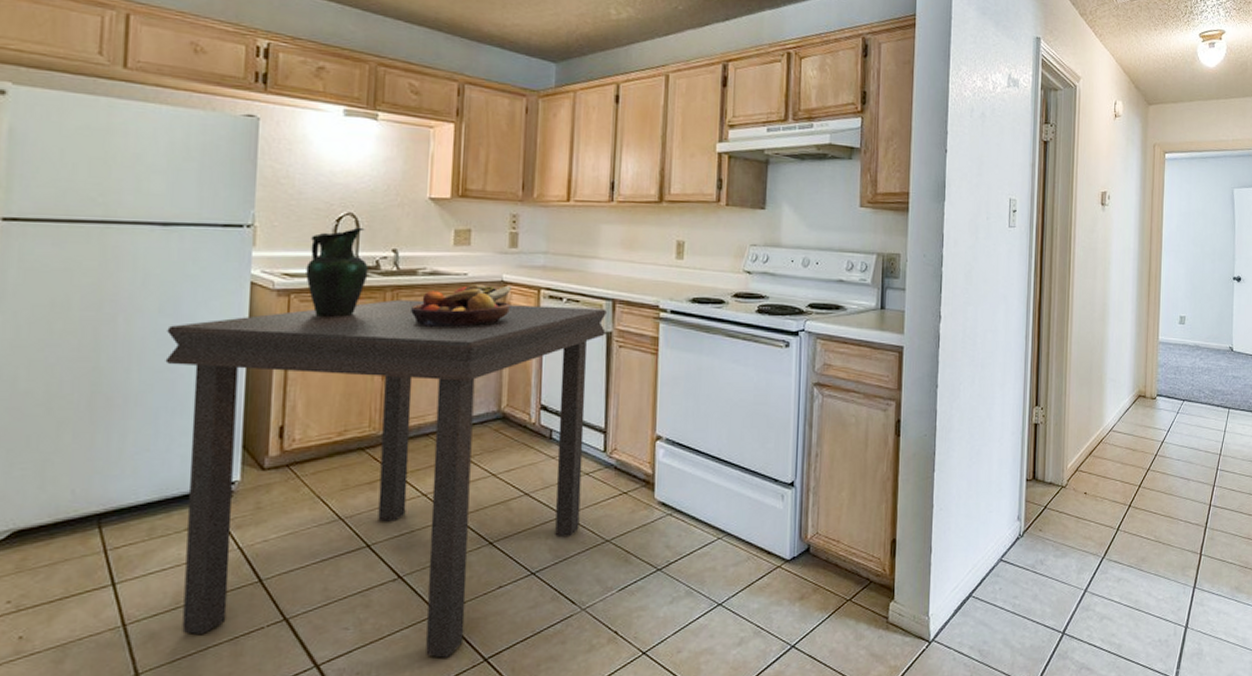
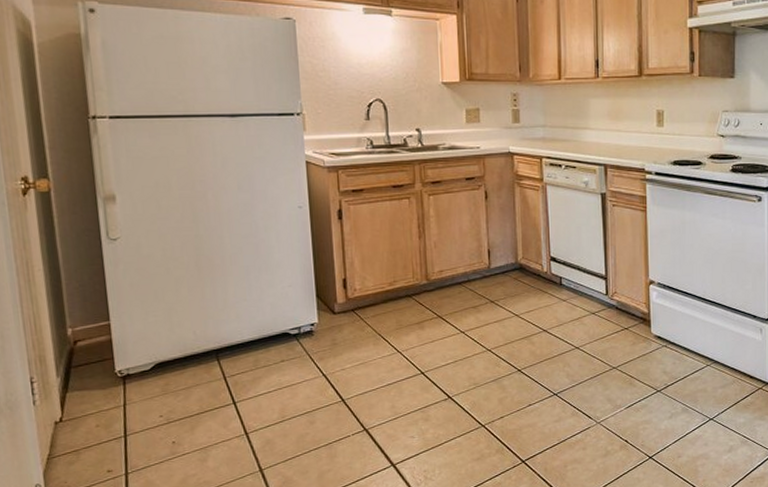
dining table: present [165,299,607,658] -> none [246,171,600,460]
pitcher: present [306,227,368,317] -> none [348,111,399,188]
fruit bowl: present [411,284,512,327] -> none [436,156,518,193]

